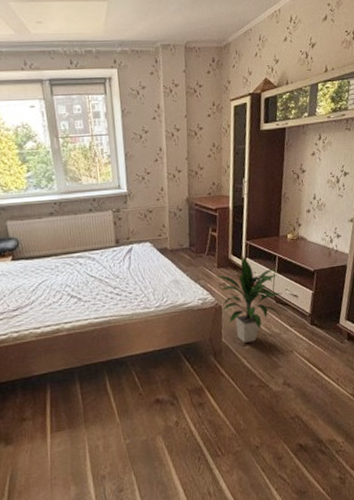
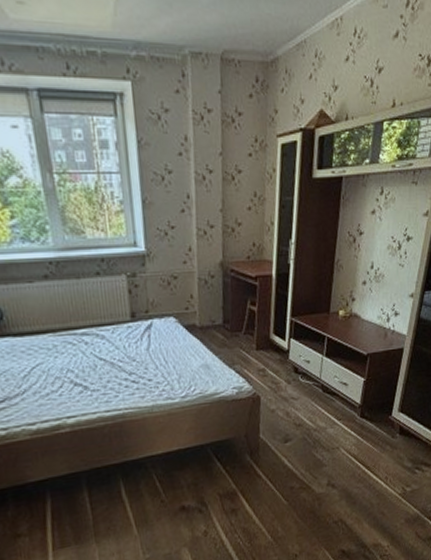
indoor plant: present [215,256,283,343] -> none [253,336,331,439]

